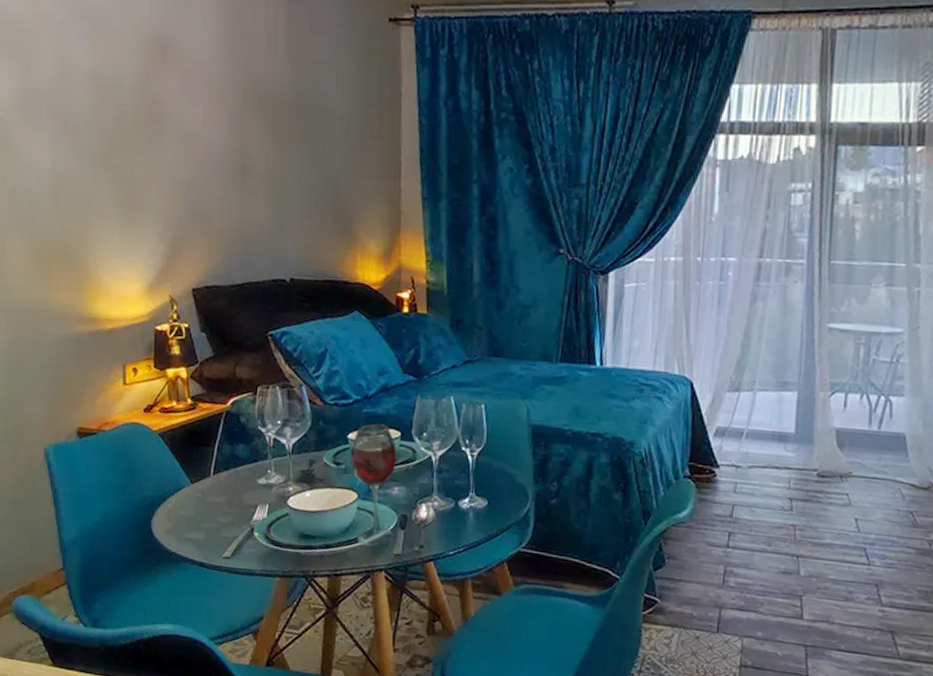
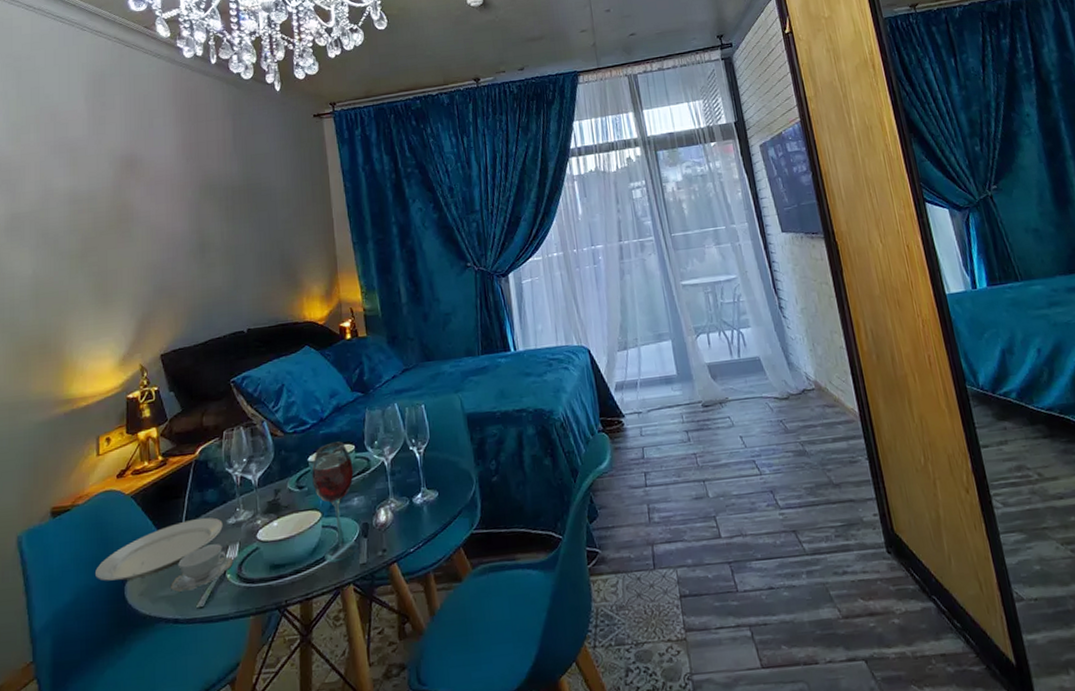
plate: none [121,470,253,517] -> present [94,517,223,581]
teacup: none [197,499,262,540] -> present [171,544,233,592]

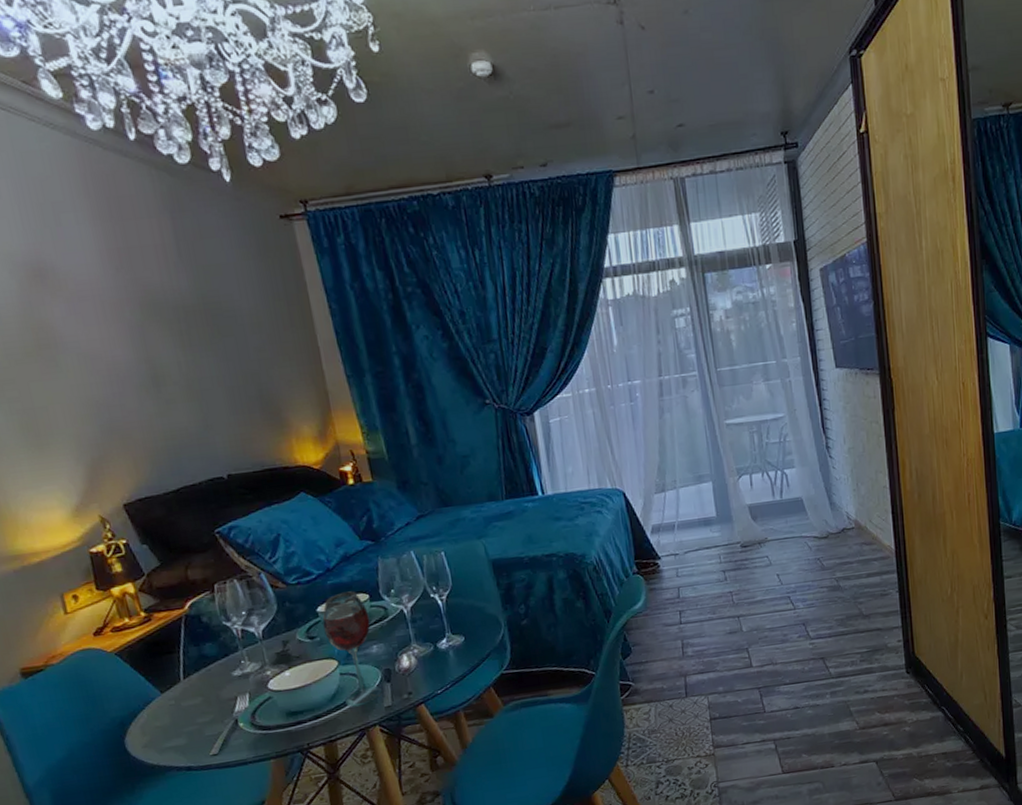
plate: present [94,517,223,581] -> none [86,670,228,737]
teacup: present [171,544,233,592] -> none [177,695,245,742]

